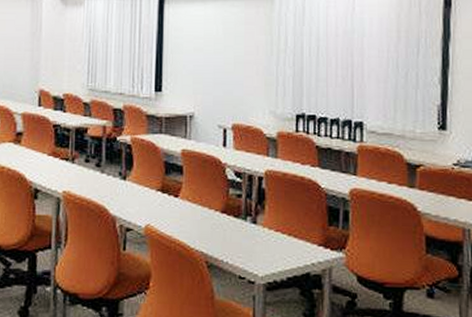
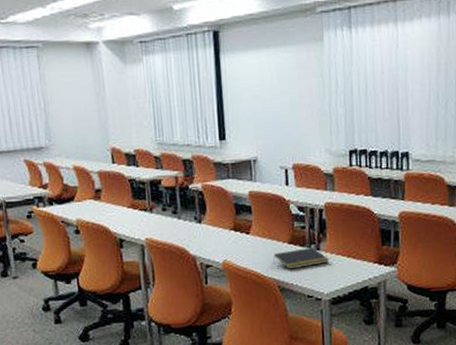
notepad: none [203,220,267,243] -> present [273,247,330,269]

